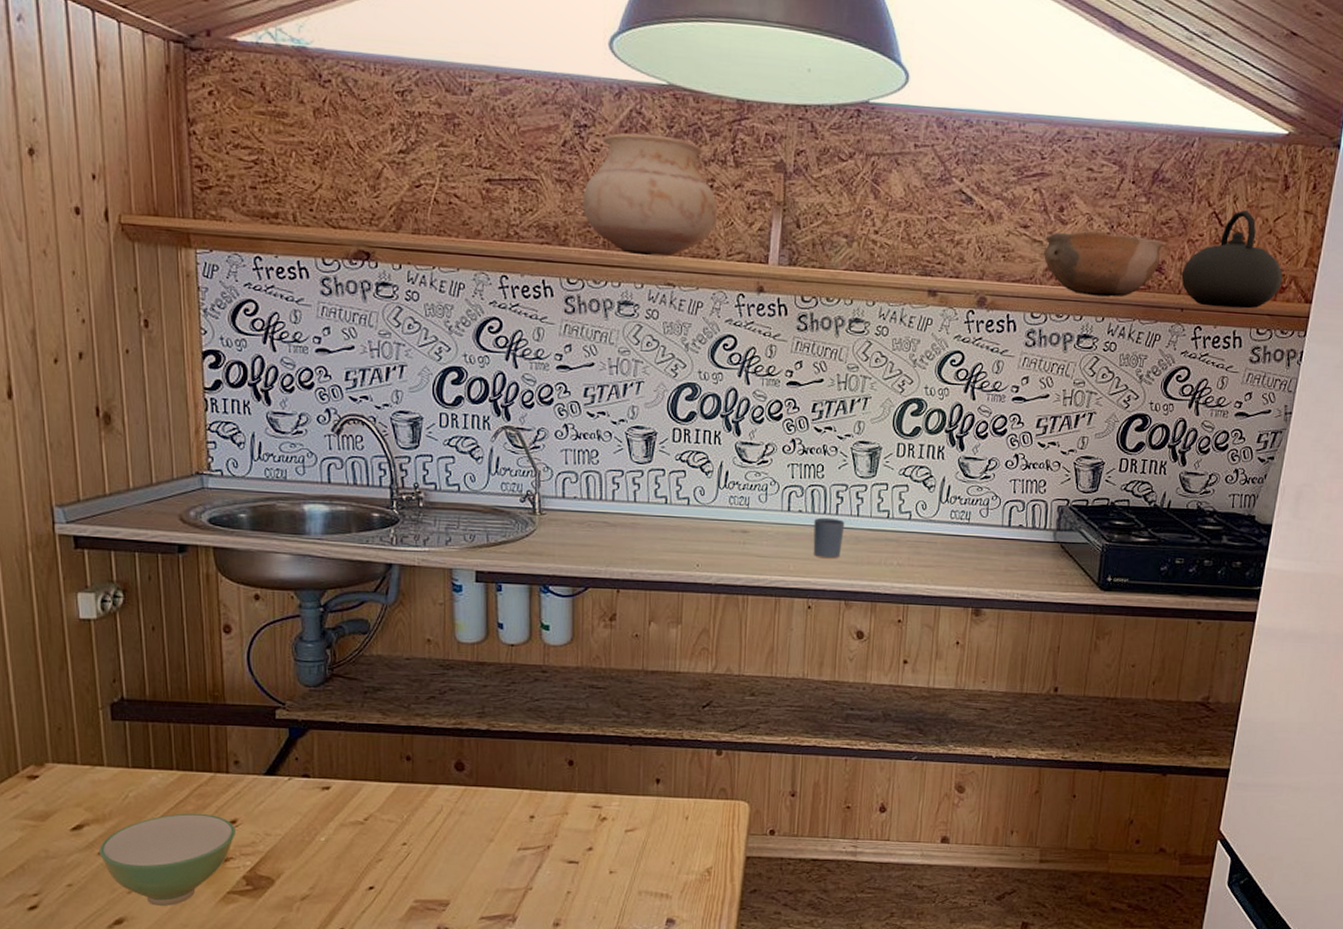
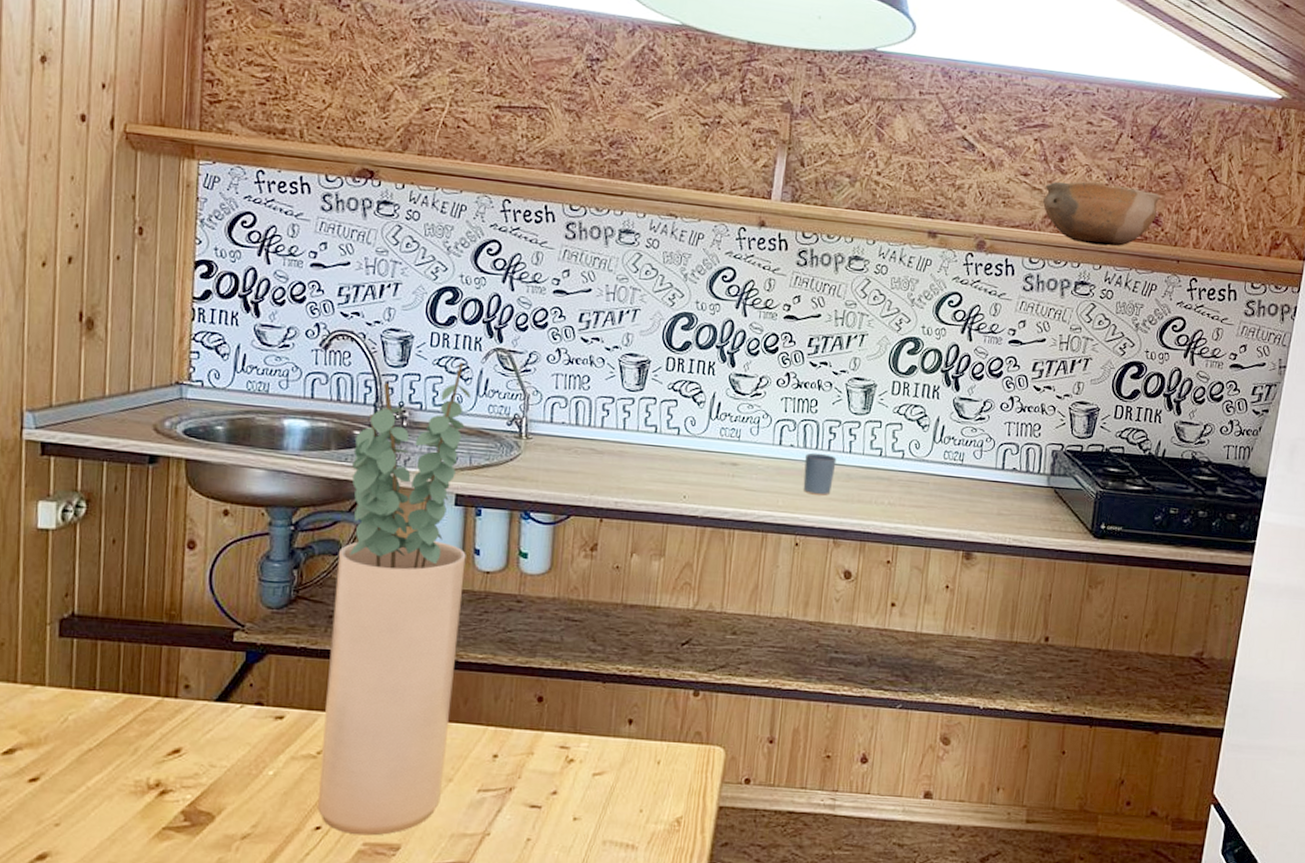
bowl: present [99,813,236,906] -> none [29,739,179,841]
vase: none [367,442,490,893] -> present [317,363,471,836]
ceramic pot: present [582,132,717,258] -> none [590,68,723,189]
teapot: present [1181,209,1283,309] -> none [1177,168,1277,264]

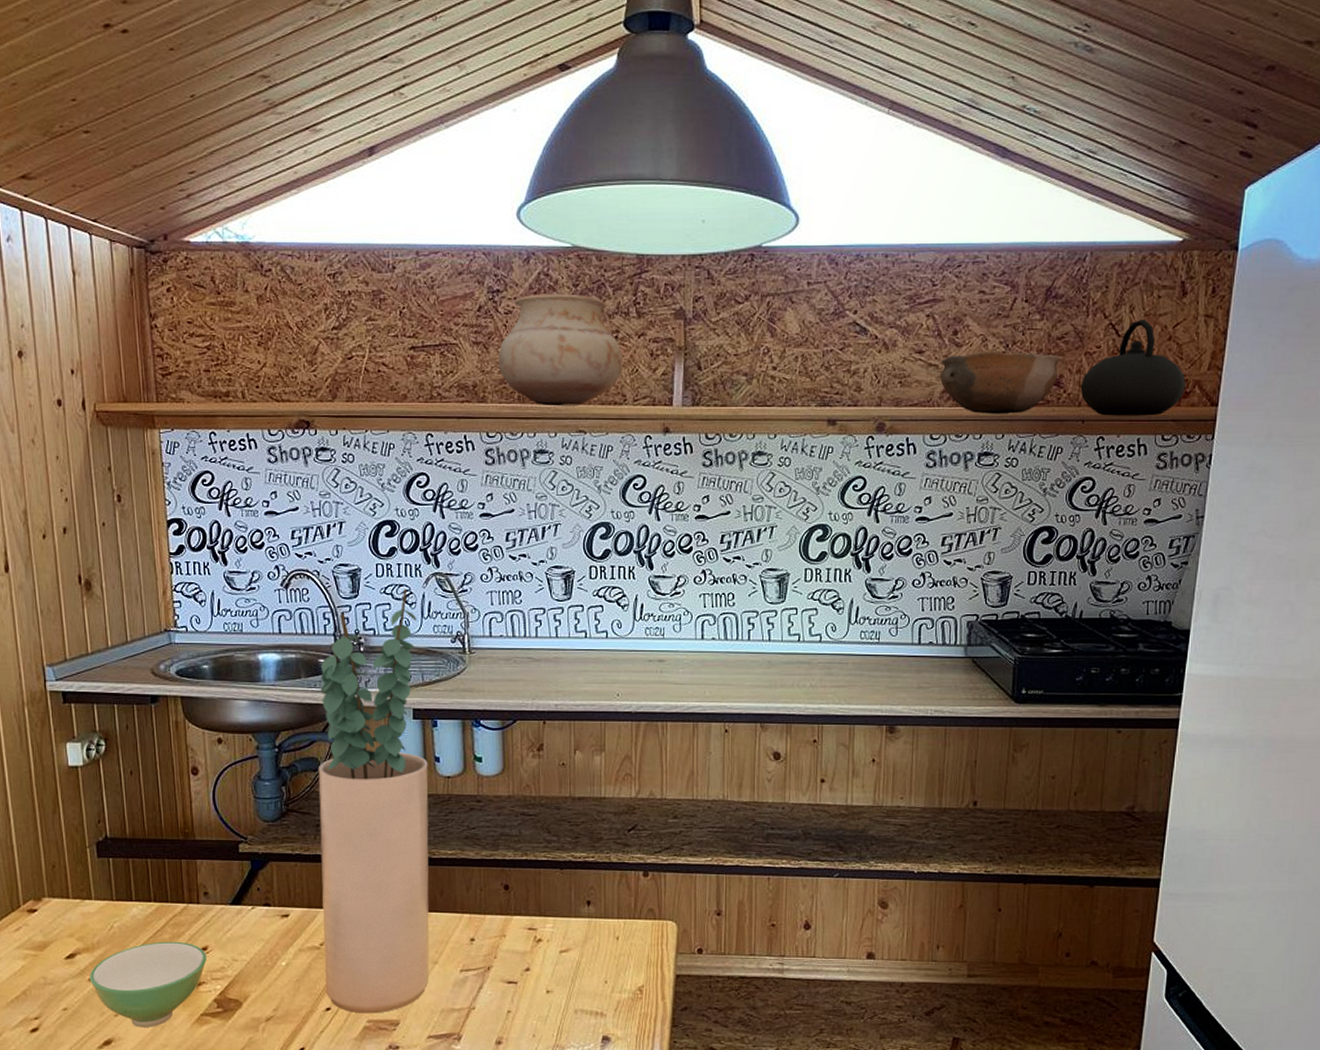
bowl: none [29,739,179,841] -> present [89,941,207,1027]
ceramic pot: none [590,68,723,189] -> present [498,293,622,406]
mug: present [802,452,837,497] -> none [727,643,757,684]
teapot: none [1177,168,1277,264] -> present [1080,318,1186,416]

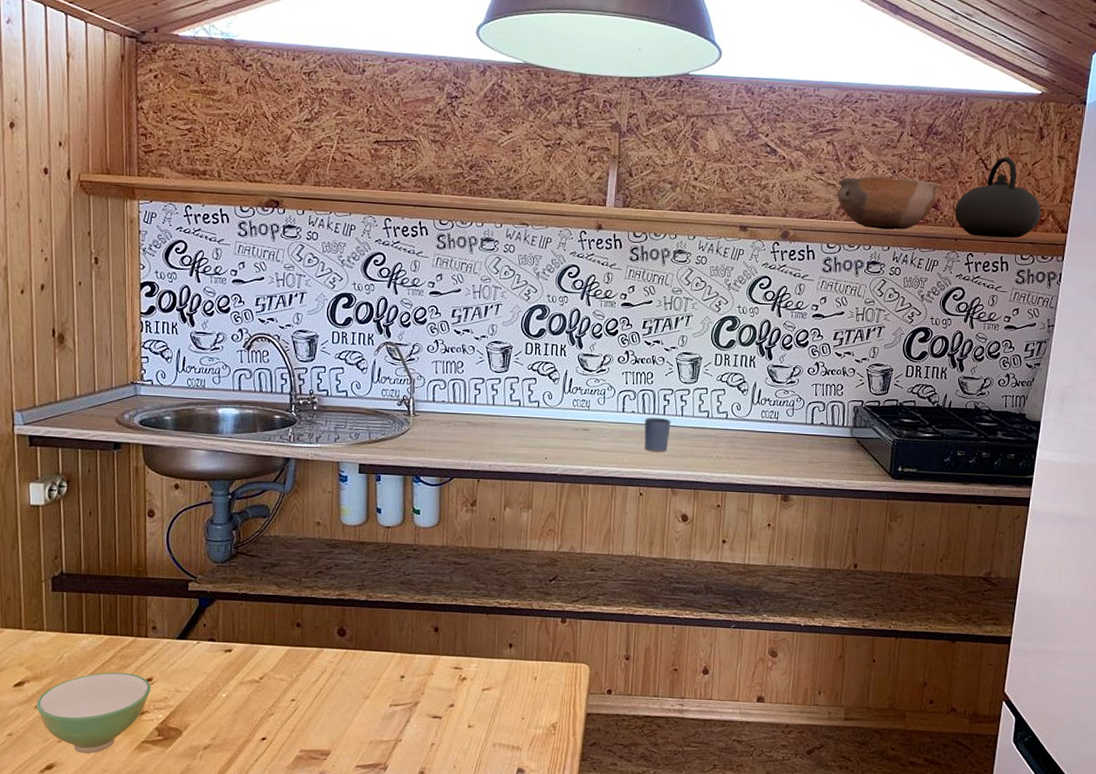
vase: present [318,589,430,1014] -> none [262,356,370,744]
ceramic pot: present [498,293,622,406] -> none [453,102,564,202]
mug: none [727,643,757,684] -> present [644,417,671,454]

